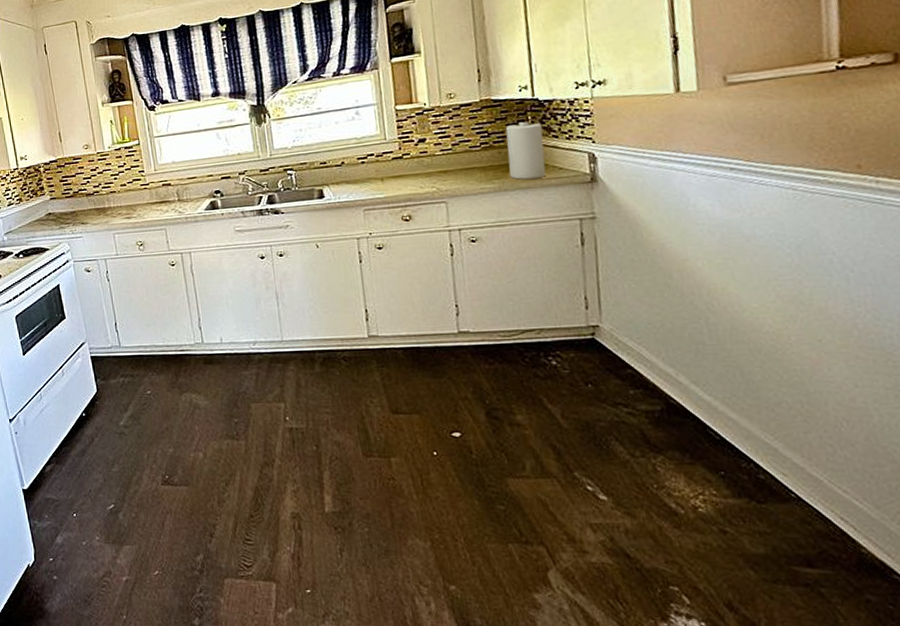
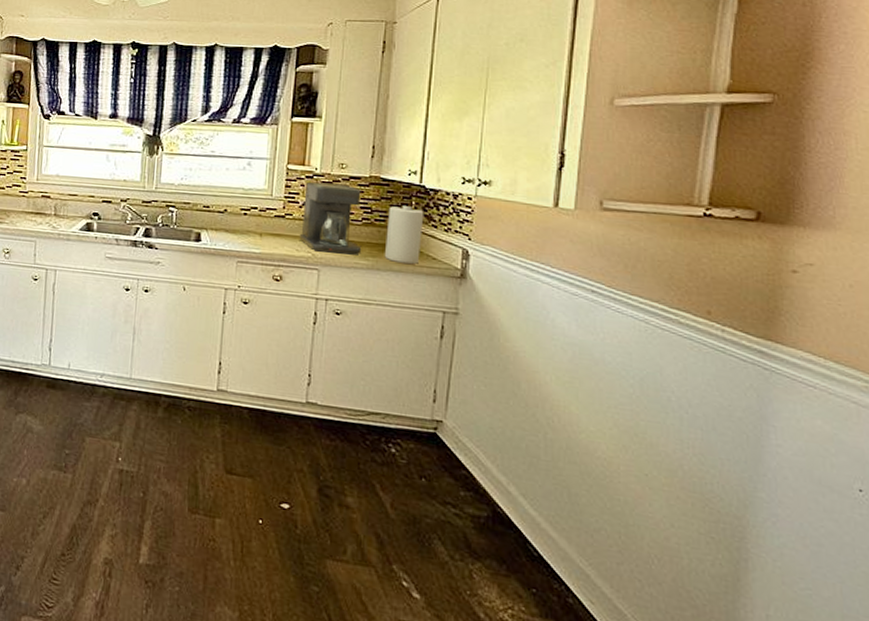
coffee maker: none [417,113,486,185] -> present [299,181,362,254]

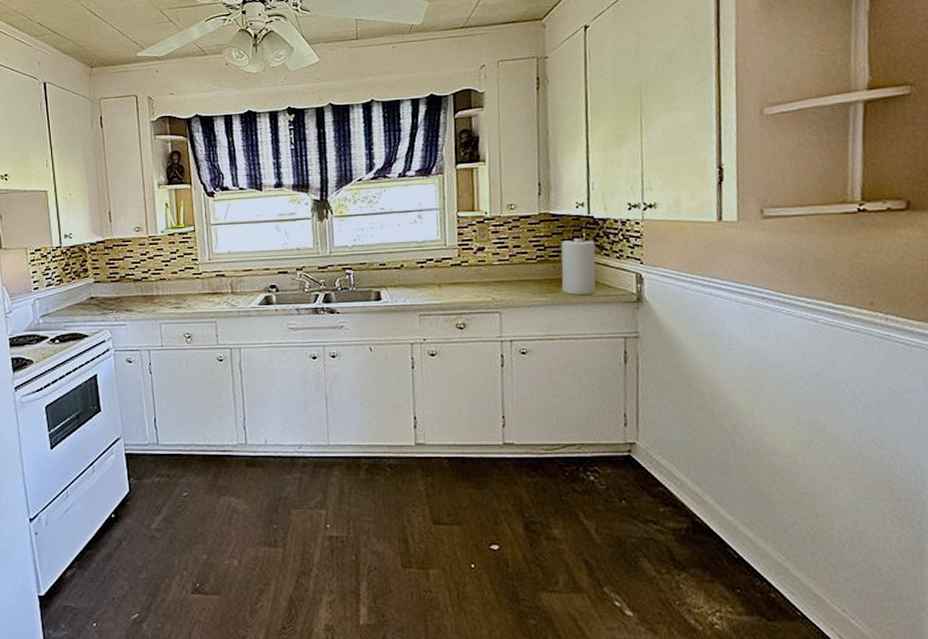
coffee maker: present [299,181,362,254] -> none [477,225,540,295]

